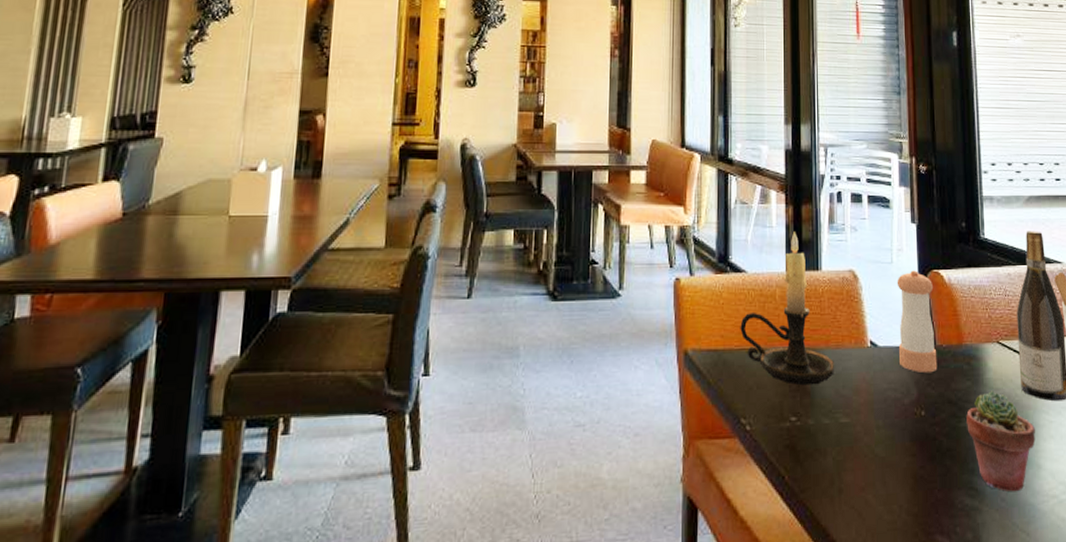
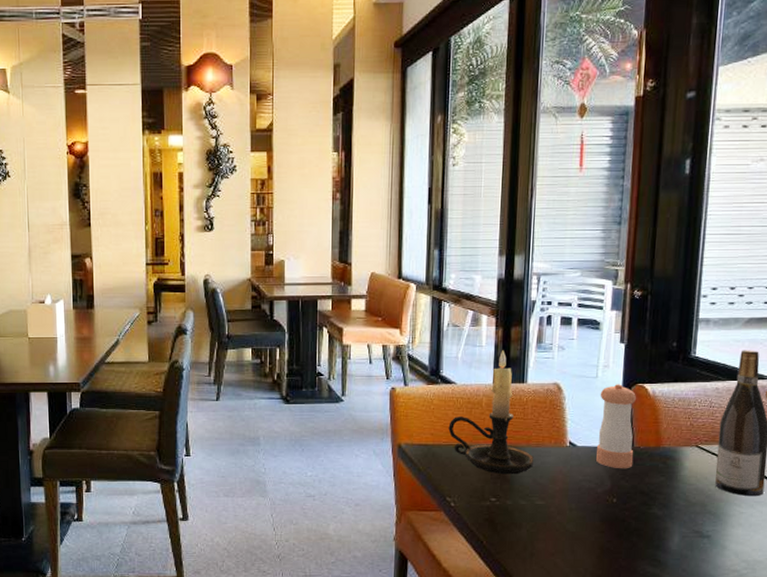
potted succulent: present [966,391,1036,492] -> none [656,485,725,565]

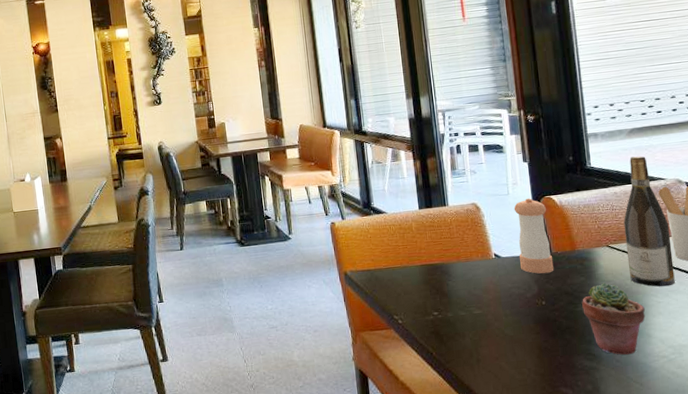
candle holder: present [448,350,534,475] -> none [386,179,466,290]
potted succulent: none [656,485,725,565] -> present [582,282,646,355]

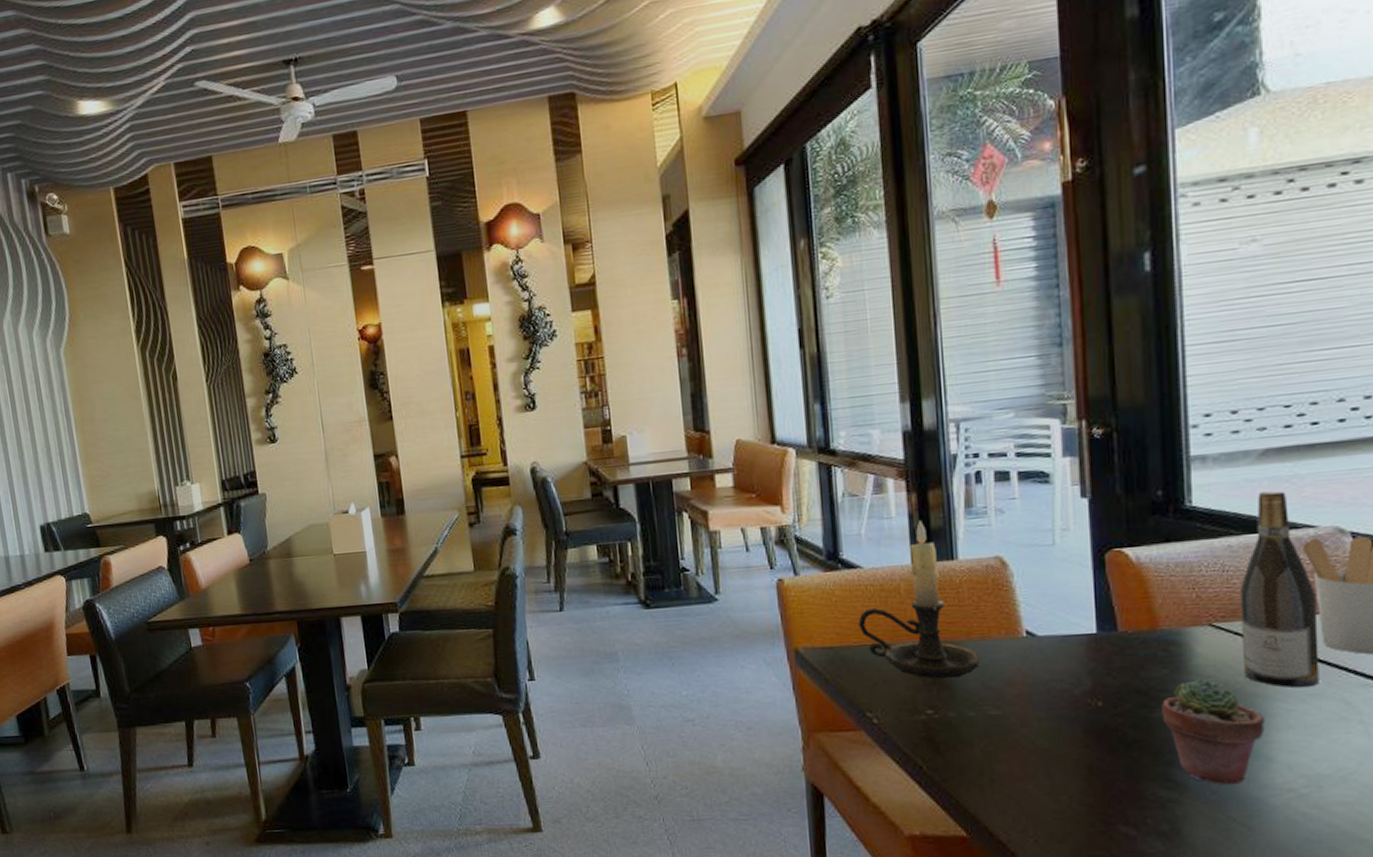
candle holder: none [386,179,466,290] -> present [858,520,979,679]
pepper shaker: present [513,198,554,274] -> none [1061,551,1120,662]

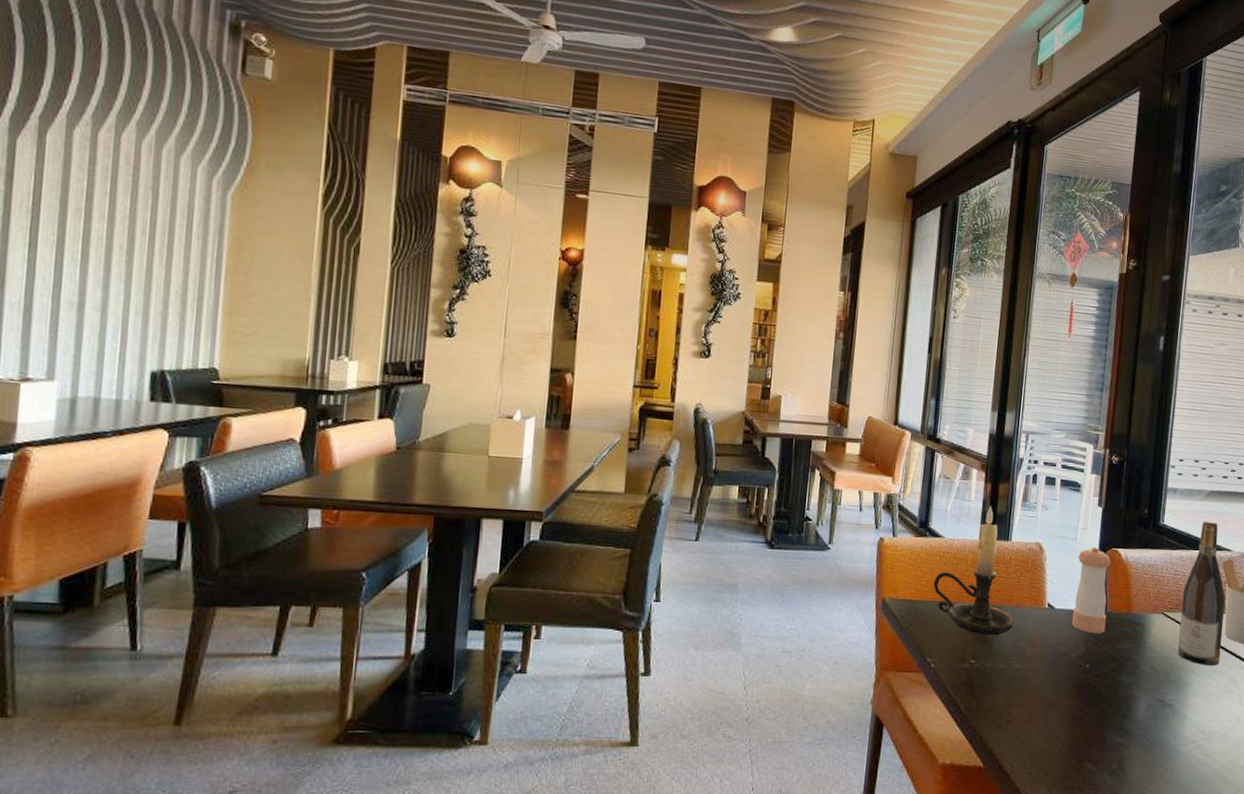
pepper shaker: none [1061,551,1120,662] -> present [1072,547,1111,633]
potted succulent: present [1162,678,1266,785] -> none [1125,653,1186,735]

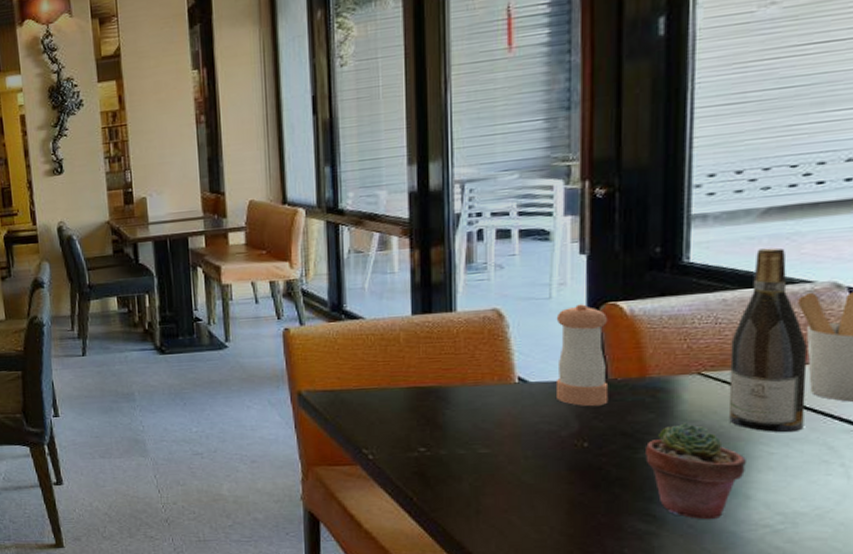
candle holder: present [933,506,1014,636] -> none [358,275,471,420]
potted succulent: none [1125,653,1186,735] -> present [646,423,748,520]

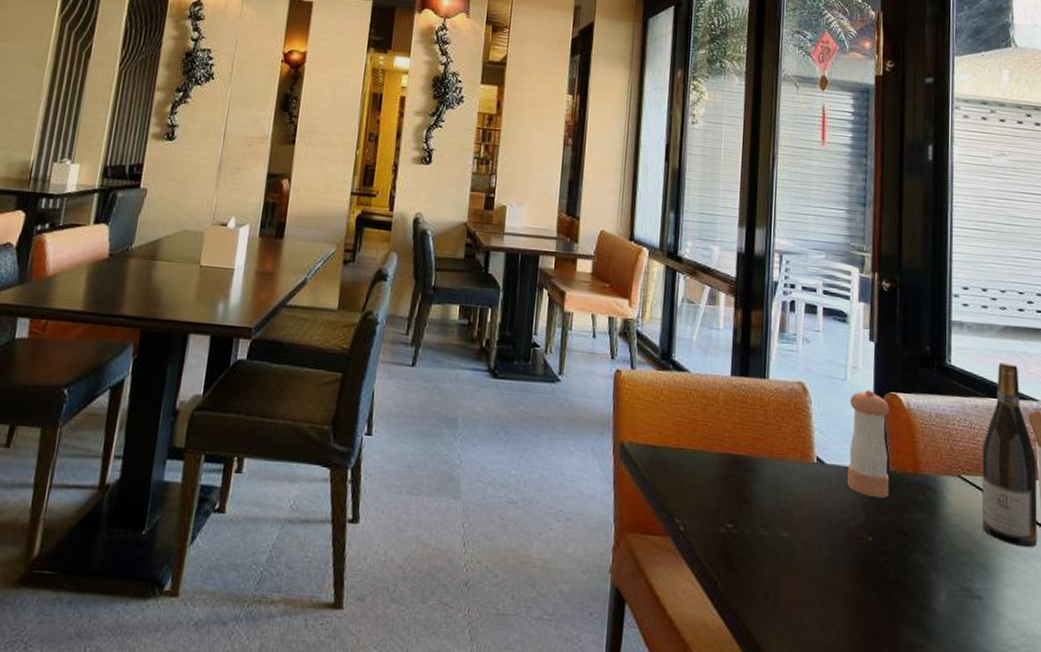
potted succulent: present [646,423,748,520] -> none [918,526,997,636]

